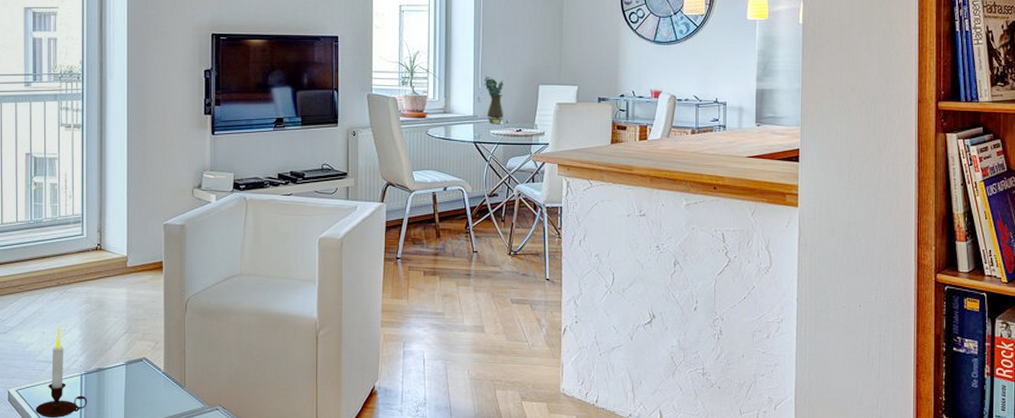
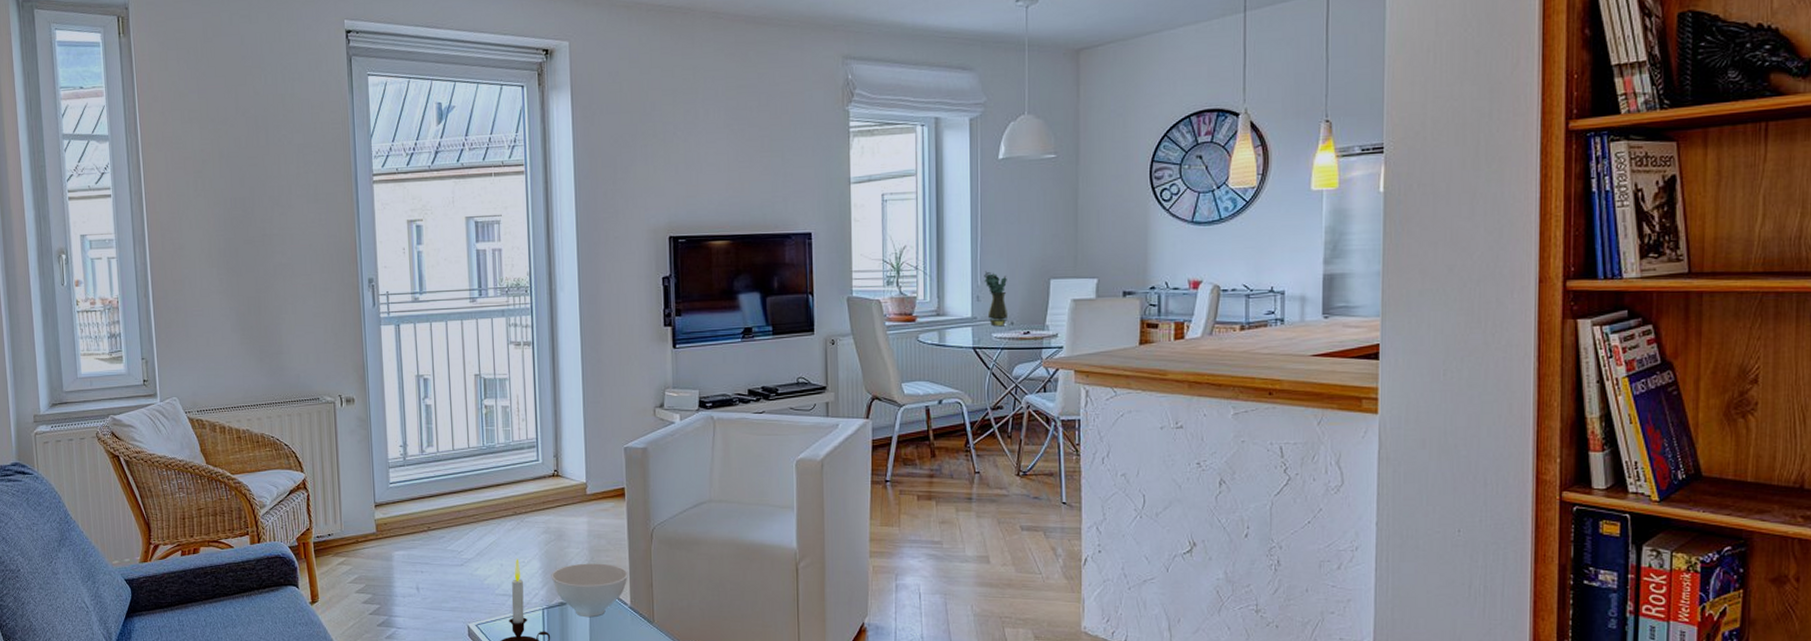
bowl: none [90,331,164,383] -> present [551,563,629,618]

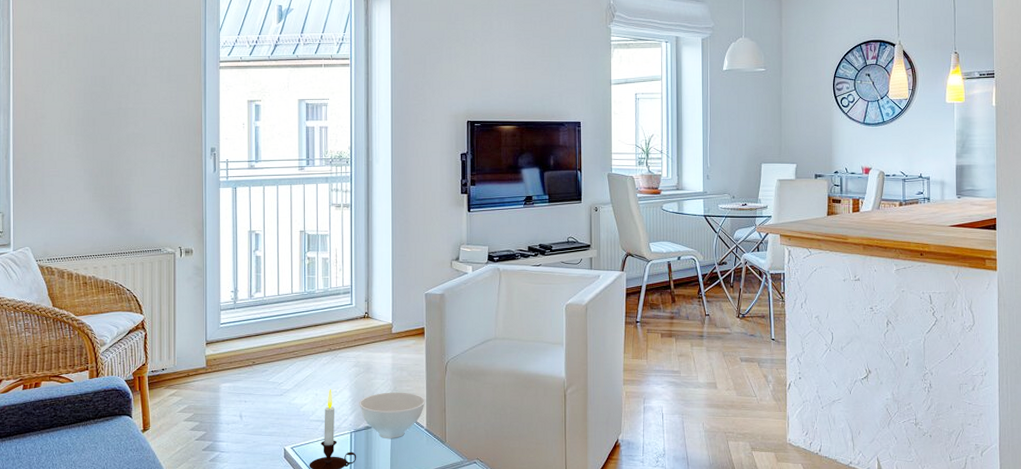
vase: present [984,271,1009,326] -> none [712,156,731,199]

